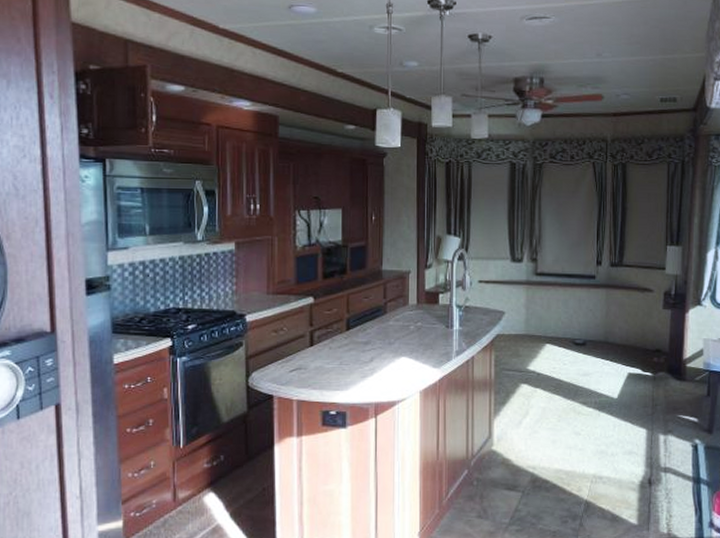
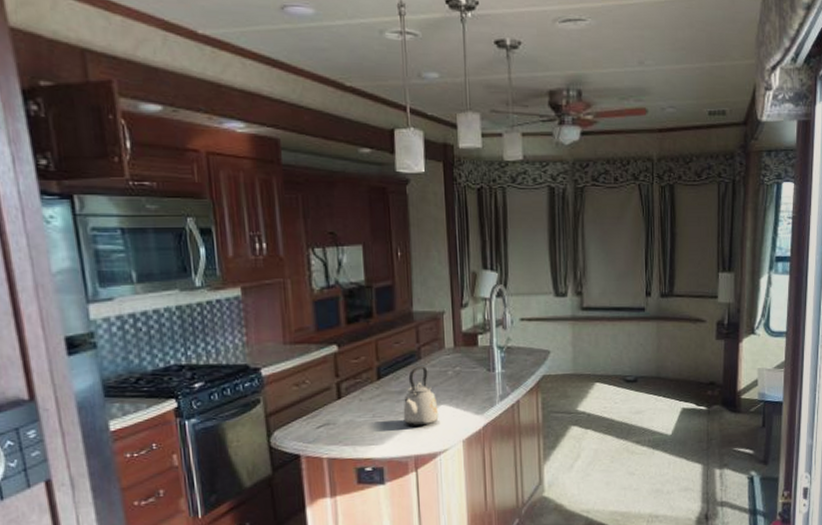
kettle: none [367,320,399,375] -> present [403,366,439,426]

